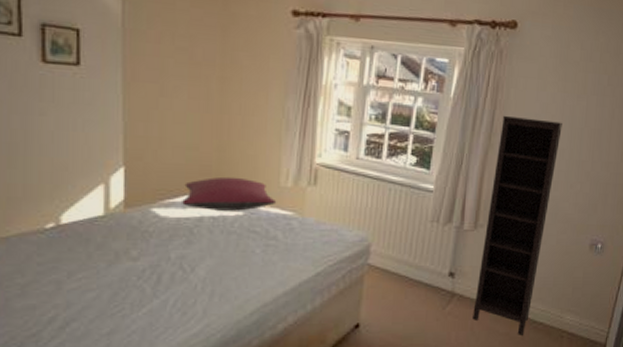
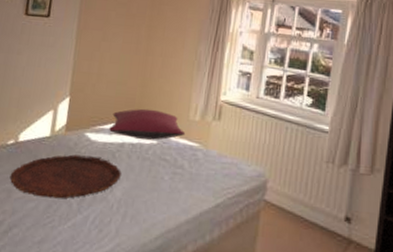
tray: none [56,234,203,285] -> present [9,154,122,199]

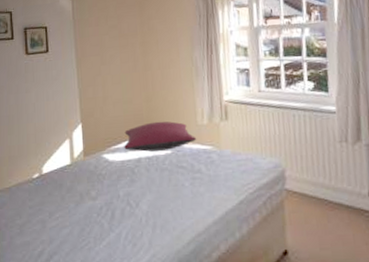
tray: present [9,154,122,199] -> none [41,176,144,222]

